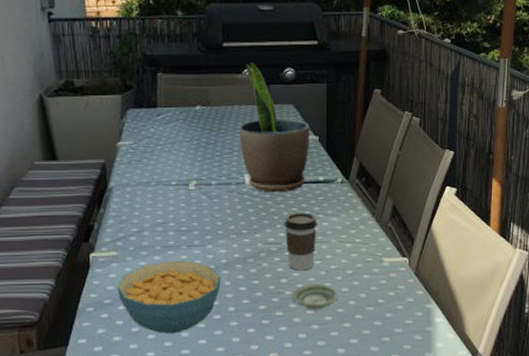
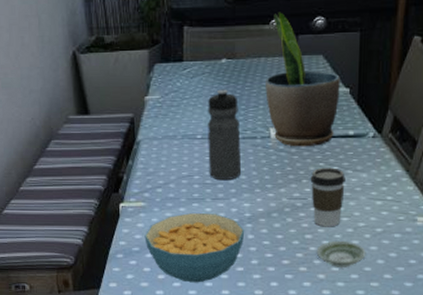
water bottle: none [182,136,217,226] -> present [207,89,242,179]

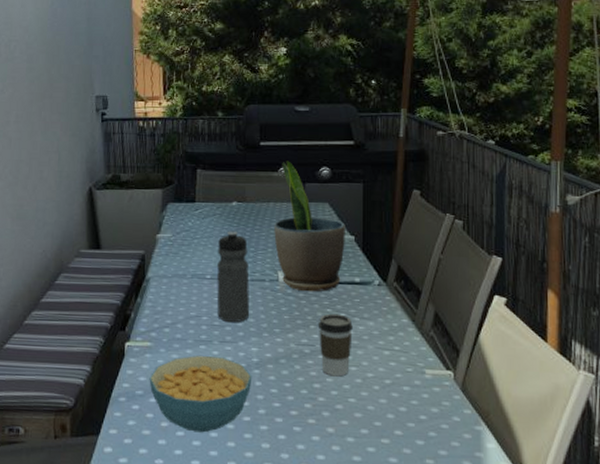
saucer: present [316,240,366,269] -> none [325,391,376,422]

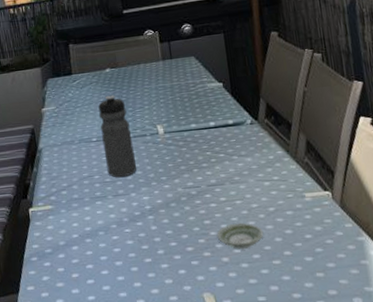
cereal bowl: present [149,355,253,433] -> none [55,209,148,279]
potted plant: present [274,161,345,292] -> none [146,24,216,140]
coffee cup: present [318,313,353,377] -> none [200,155,235,212]
saucer: none [325,391,376,422] -> present [216,222,264,250]

